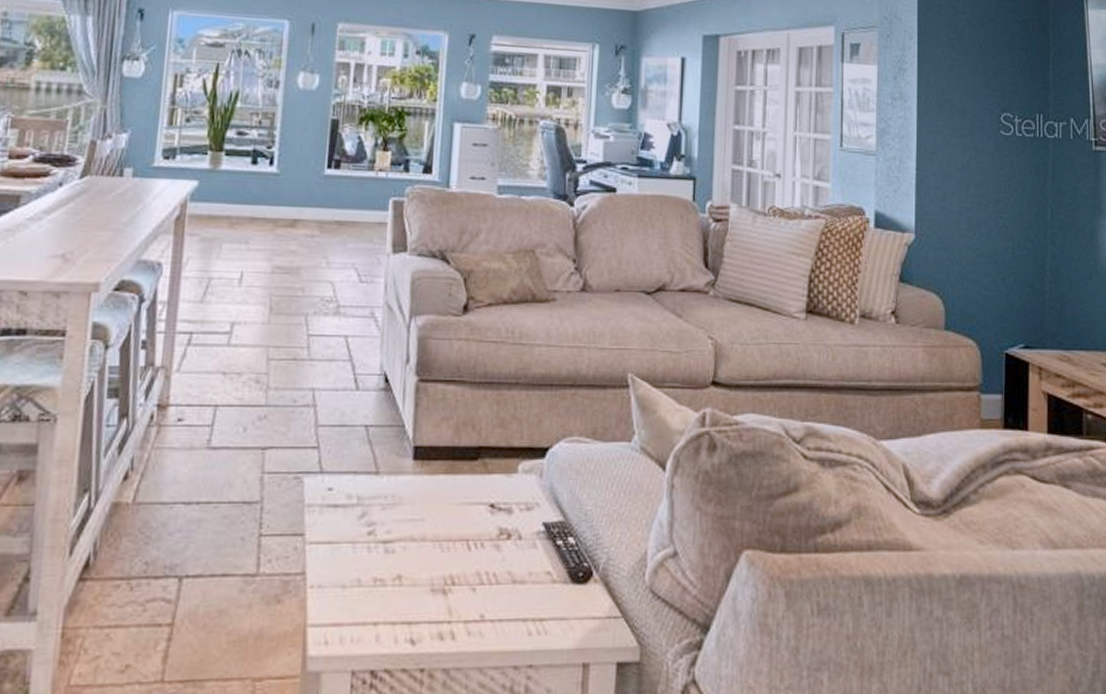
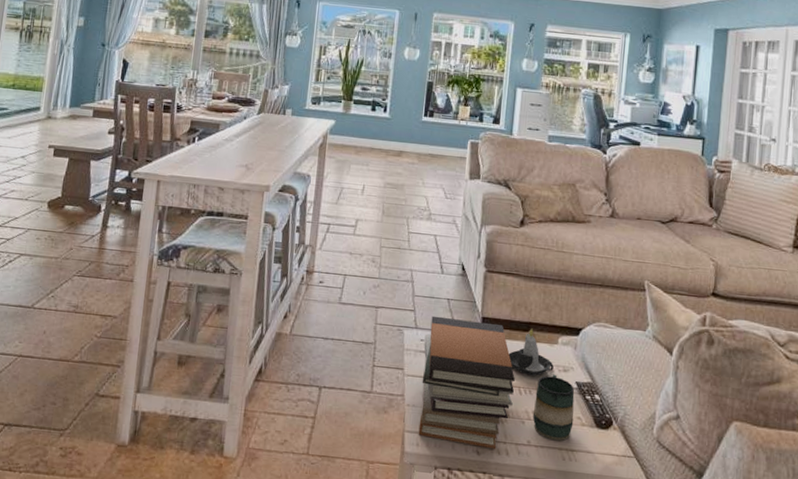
book stack: none [326,452,463,634] -> present [418,315,516,450]
candle: none [451,455,513,522] -> present [508,328,554,376]
mug: none [486,516,542,610] -> present [532,374,575,441]

